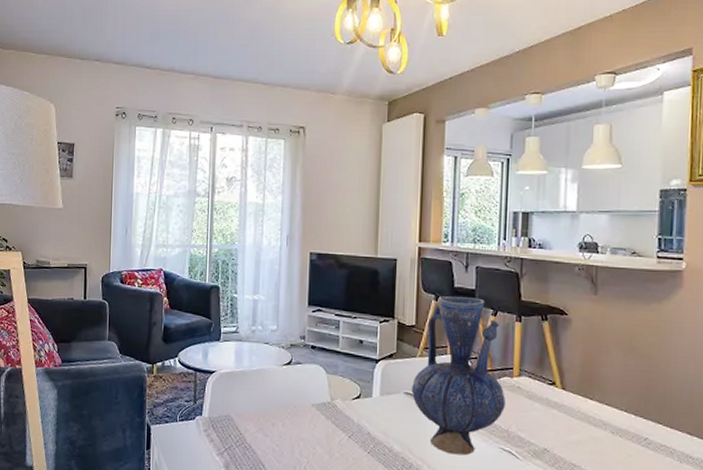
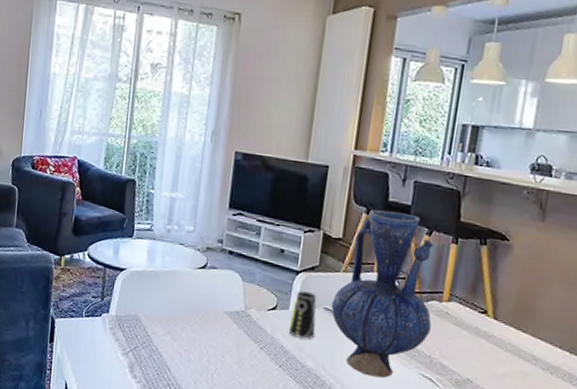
cup: none [373,378,399,424] -> present [288,291,317,339]

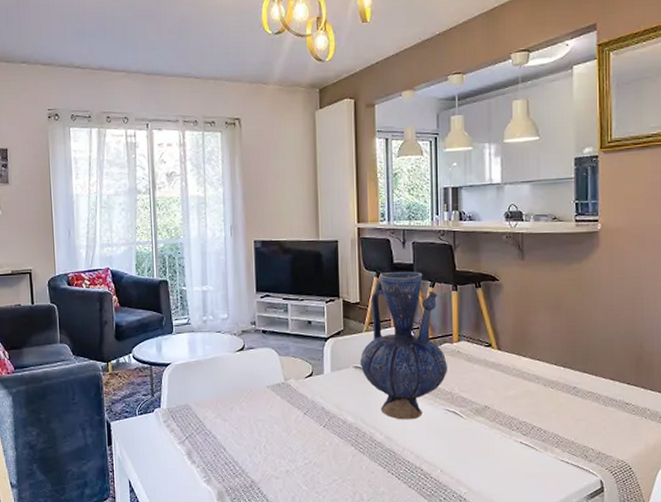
cup: present [288,291,317,339] -> none [326,355,350,398]

